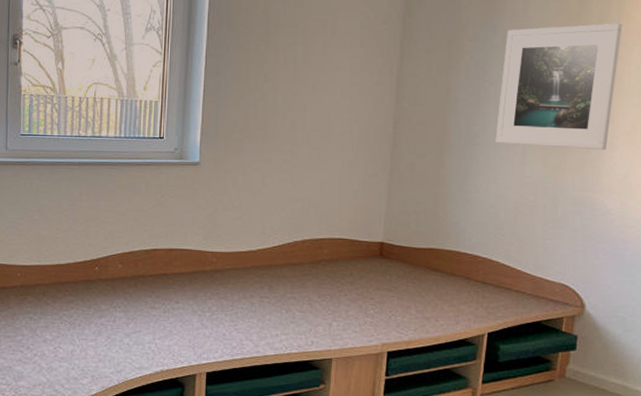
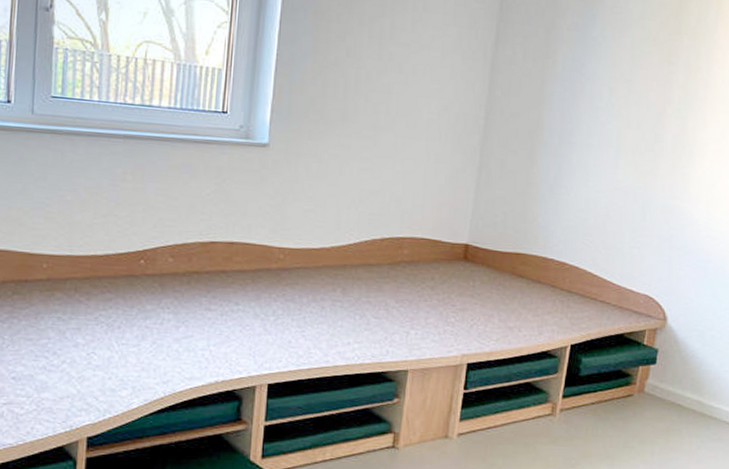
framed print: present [495,23,622,151] -> none [589,21,720,158]

